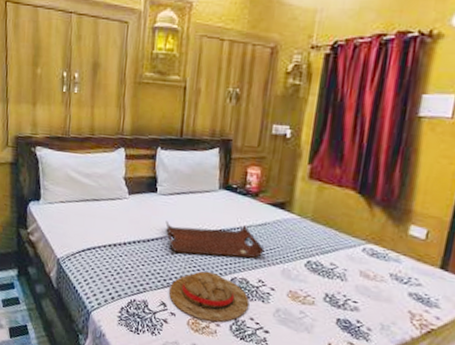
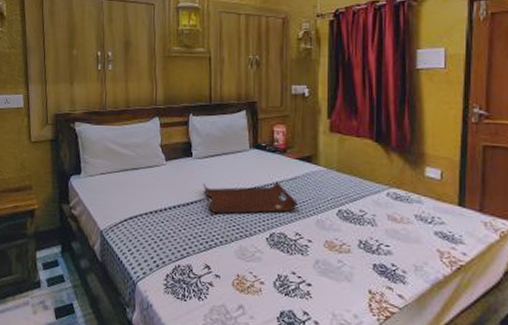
straw hat: present [168,271,250,322] -> none [211,229,290,280]

